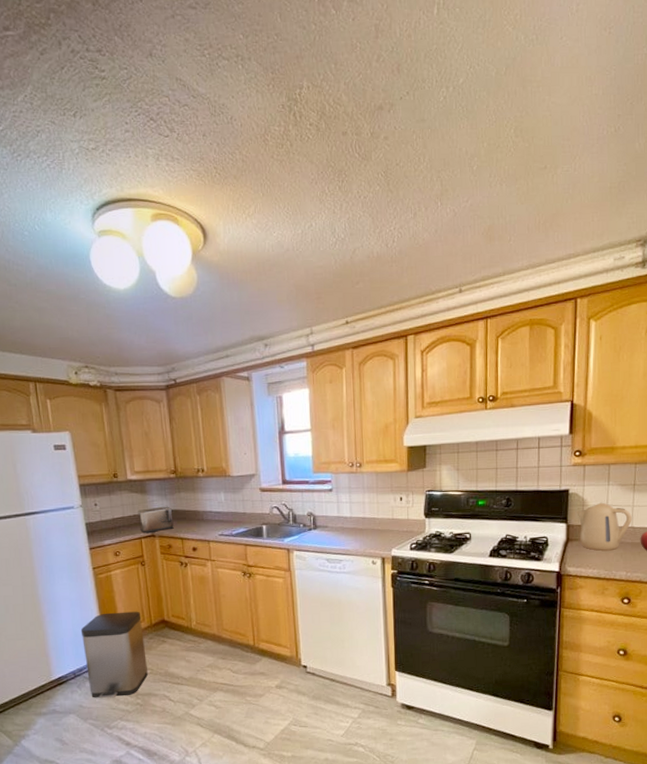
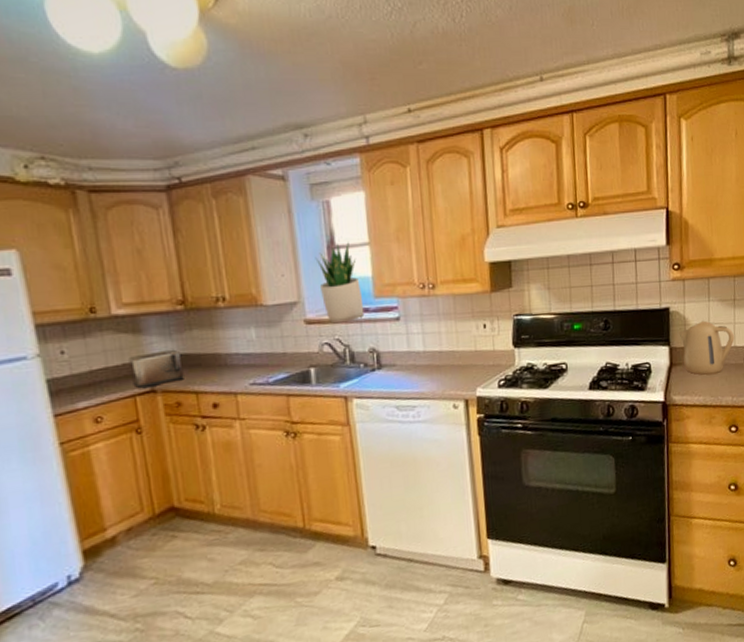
pedal bin: present [80,611,148,699] -> none [42,498,151,631]
planter: none [269,429,305,492] -> present [315,242,365,324]

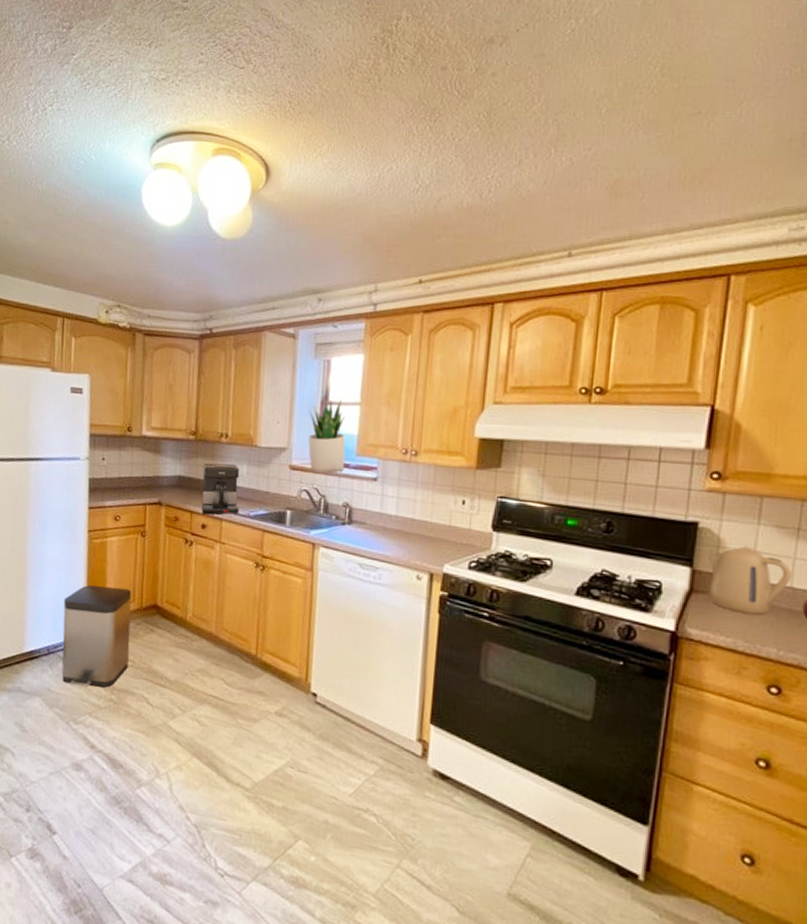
pedal bin: none [42,498,151,631] -> present [61,585,132,688]
toaster: present [129,349,184,389] -> none [146,470,187,500]
coffee maker: none [201,329,256,393] -> present [201,463,240,515]

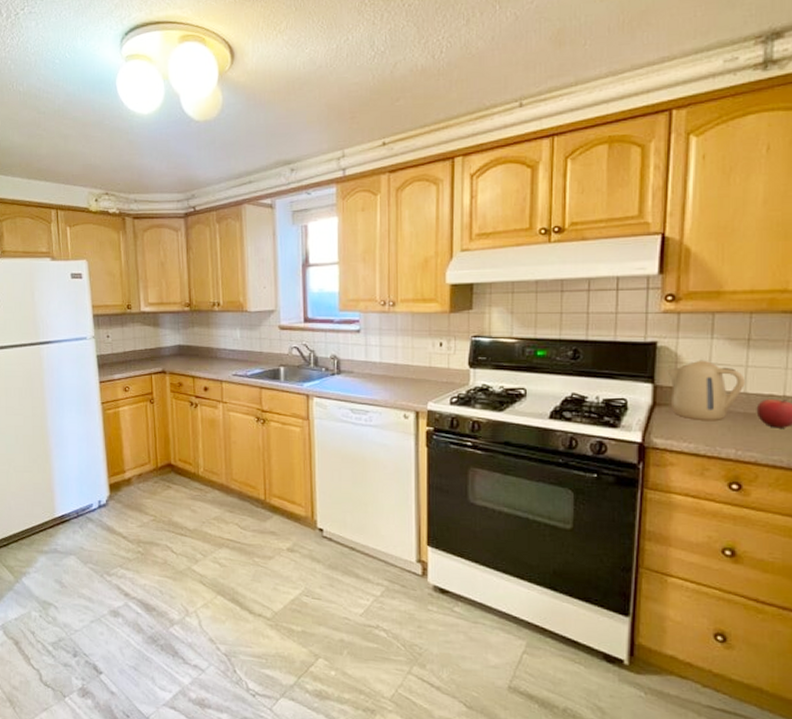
pedal bin: present [61,585,132,688] -> none [86,451,151,543]
coffee maker: present [201,463,240,515] -> none [200,329,237,378]
planter: present [308,400,346,475] -> none [291,261,329,331]

